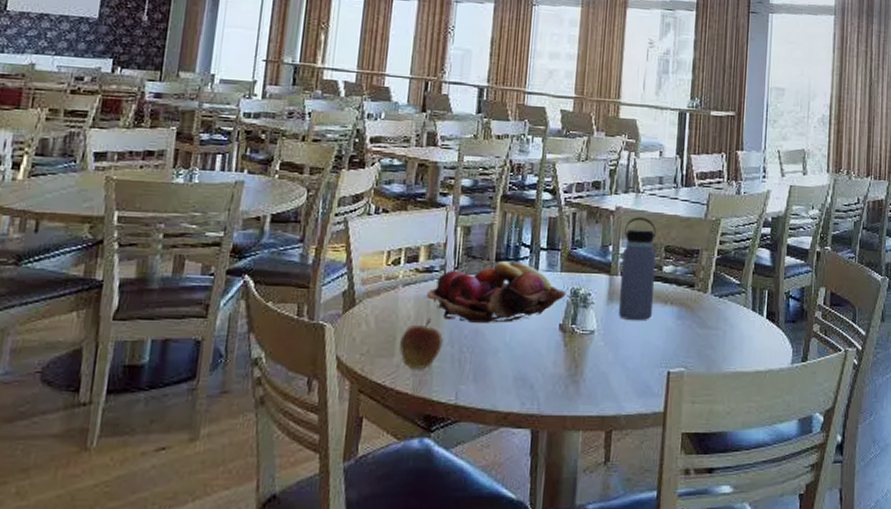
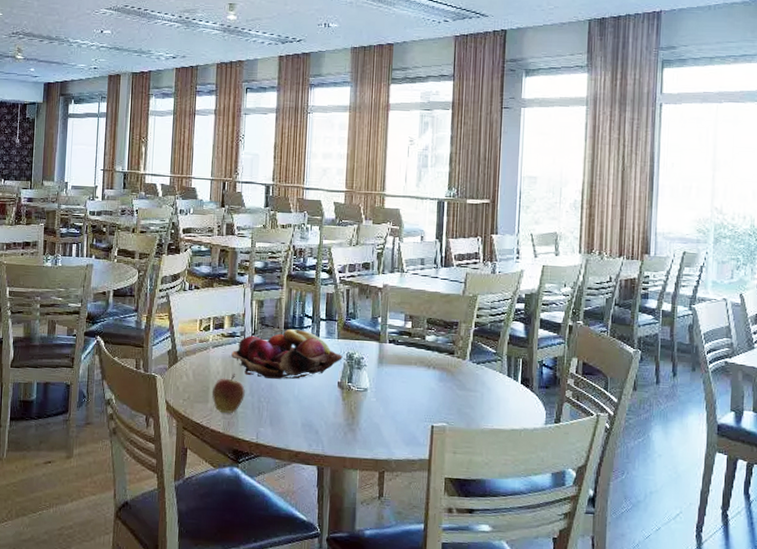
water bottle: present [618,217,657,321] -> none [387,293,420,382]

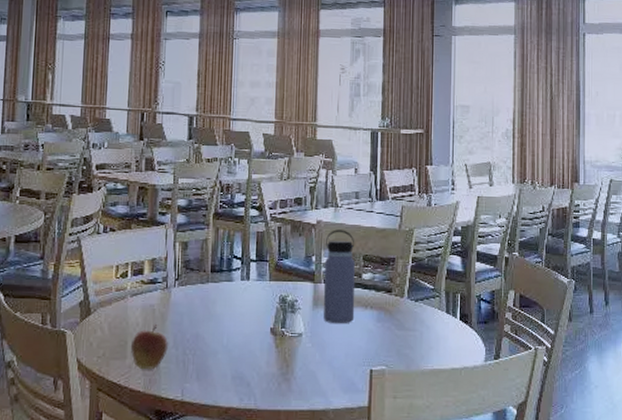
fruit basket: present [231,329,343,380] -> none [152,272,275,328]
water bottle: none [387,293,420,382] -> present [323,229,356,324]

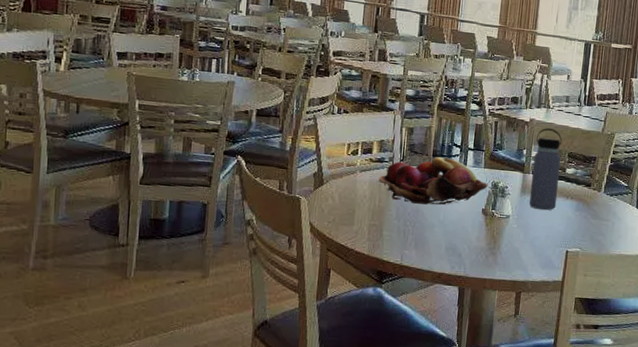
apple: present [131,325,169,370] -> none [358,198,392,237]
fruit basket: none [152,272,275,328] -> present [379,157,488,205]

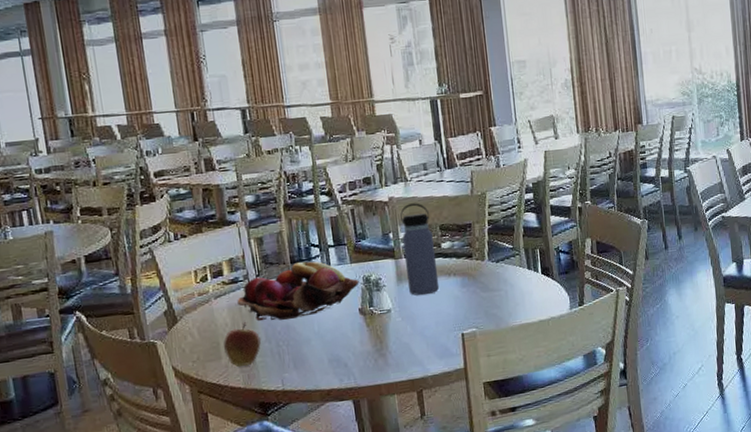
apple: none [358,198,392,237] -> present [224,322,262,368]

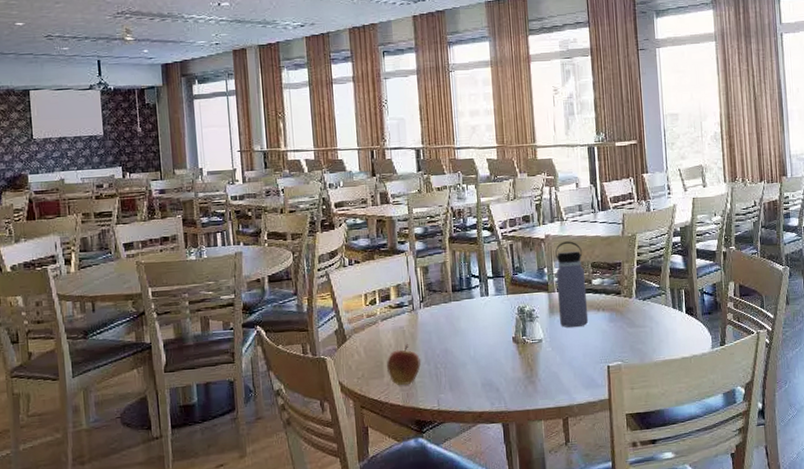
fruit basket: present [237,261,359,321] -> none [401,290,514,344]

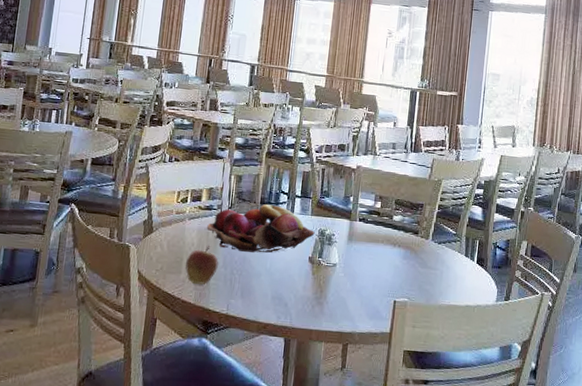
fruit basket: none [401,290,514,344] -> present [207,204,315,253]
water bottle: present [555,241,589,328] -> none [356,175,389,259]

